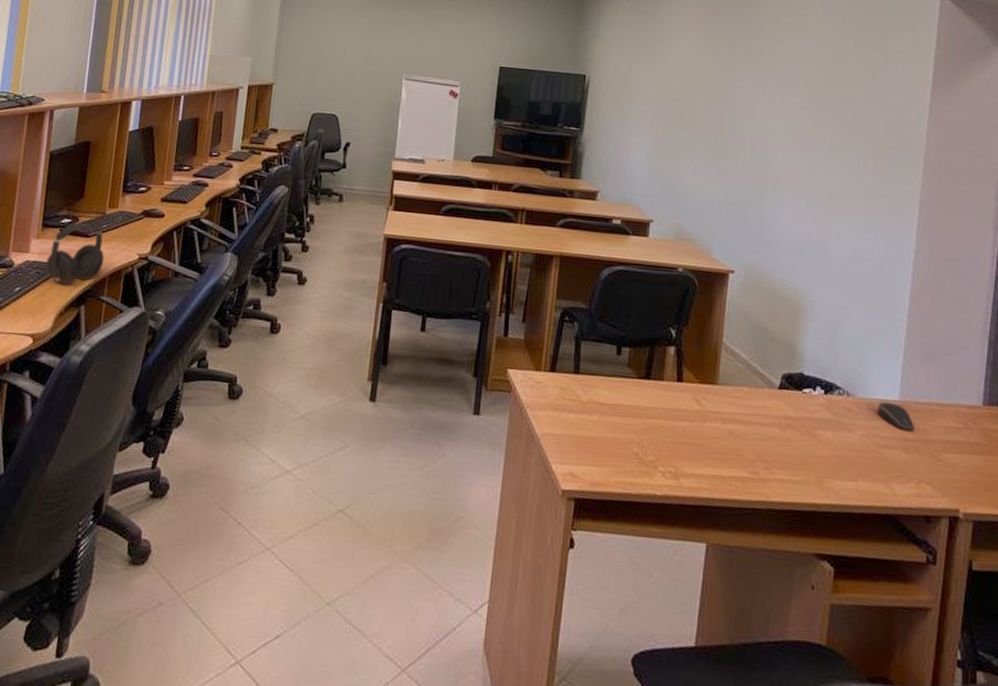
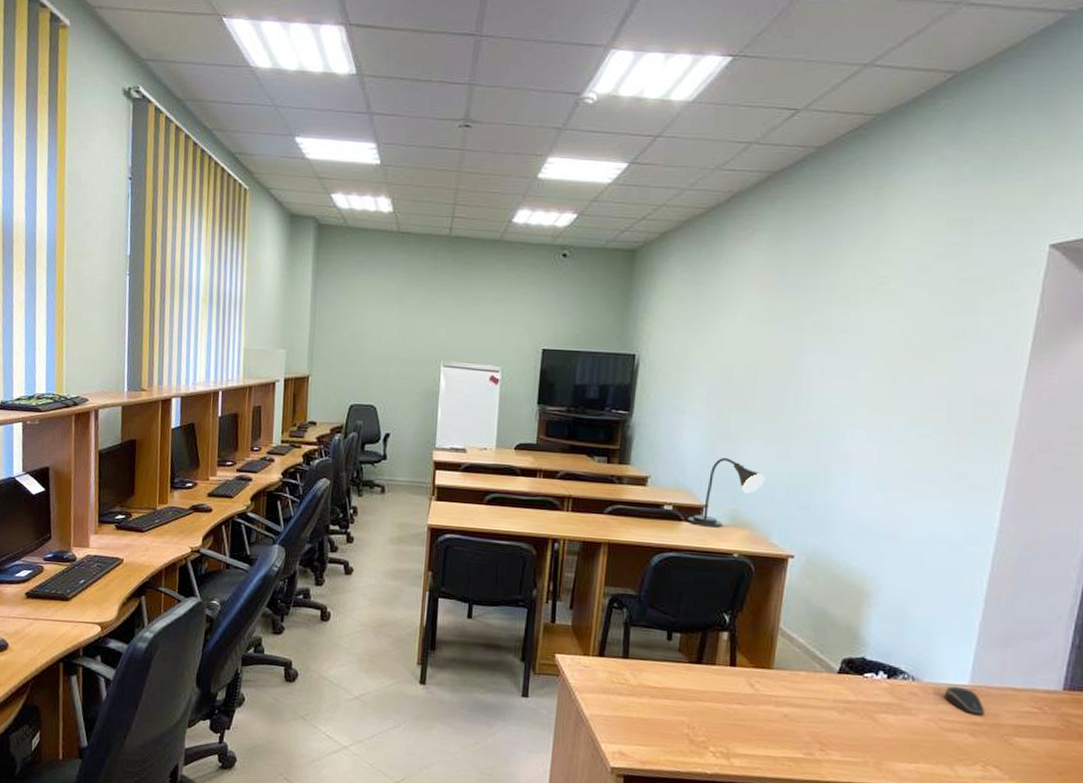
headphones: present [46,220,105,286] -> none [105,516,159,578]
desk lamp: none [635,175,706,243] -> present [688,458,766,528]

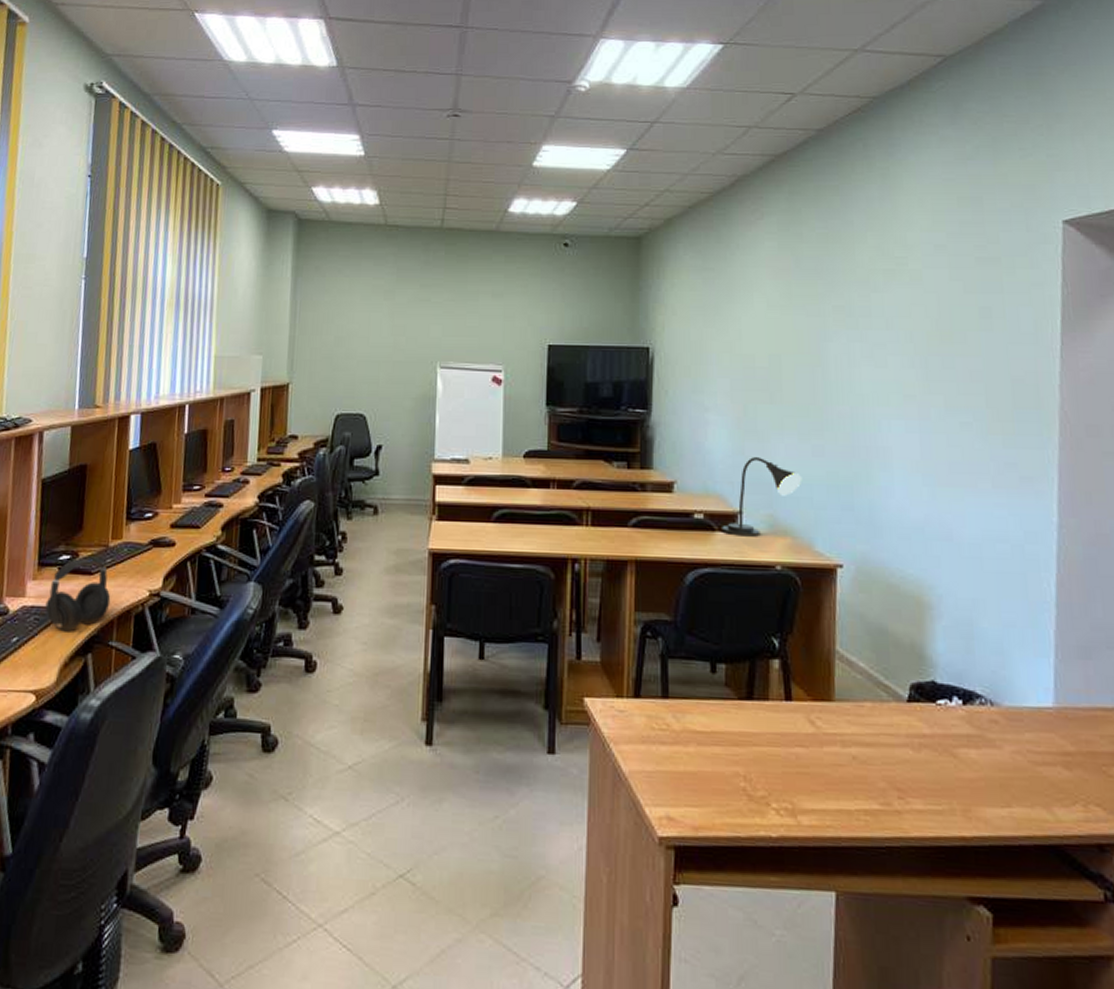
headphones: none [105,516,159,578] -> present [45,556,111,632]
computer mouse: present [945,687,985,716] -> none [1029,710,1076,744]

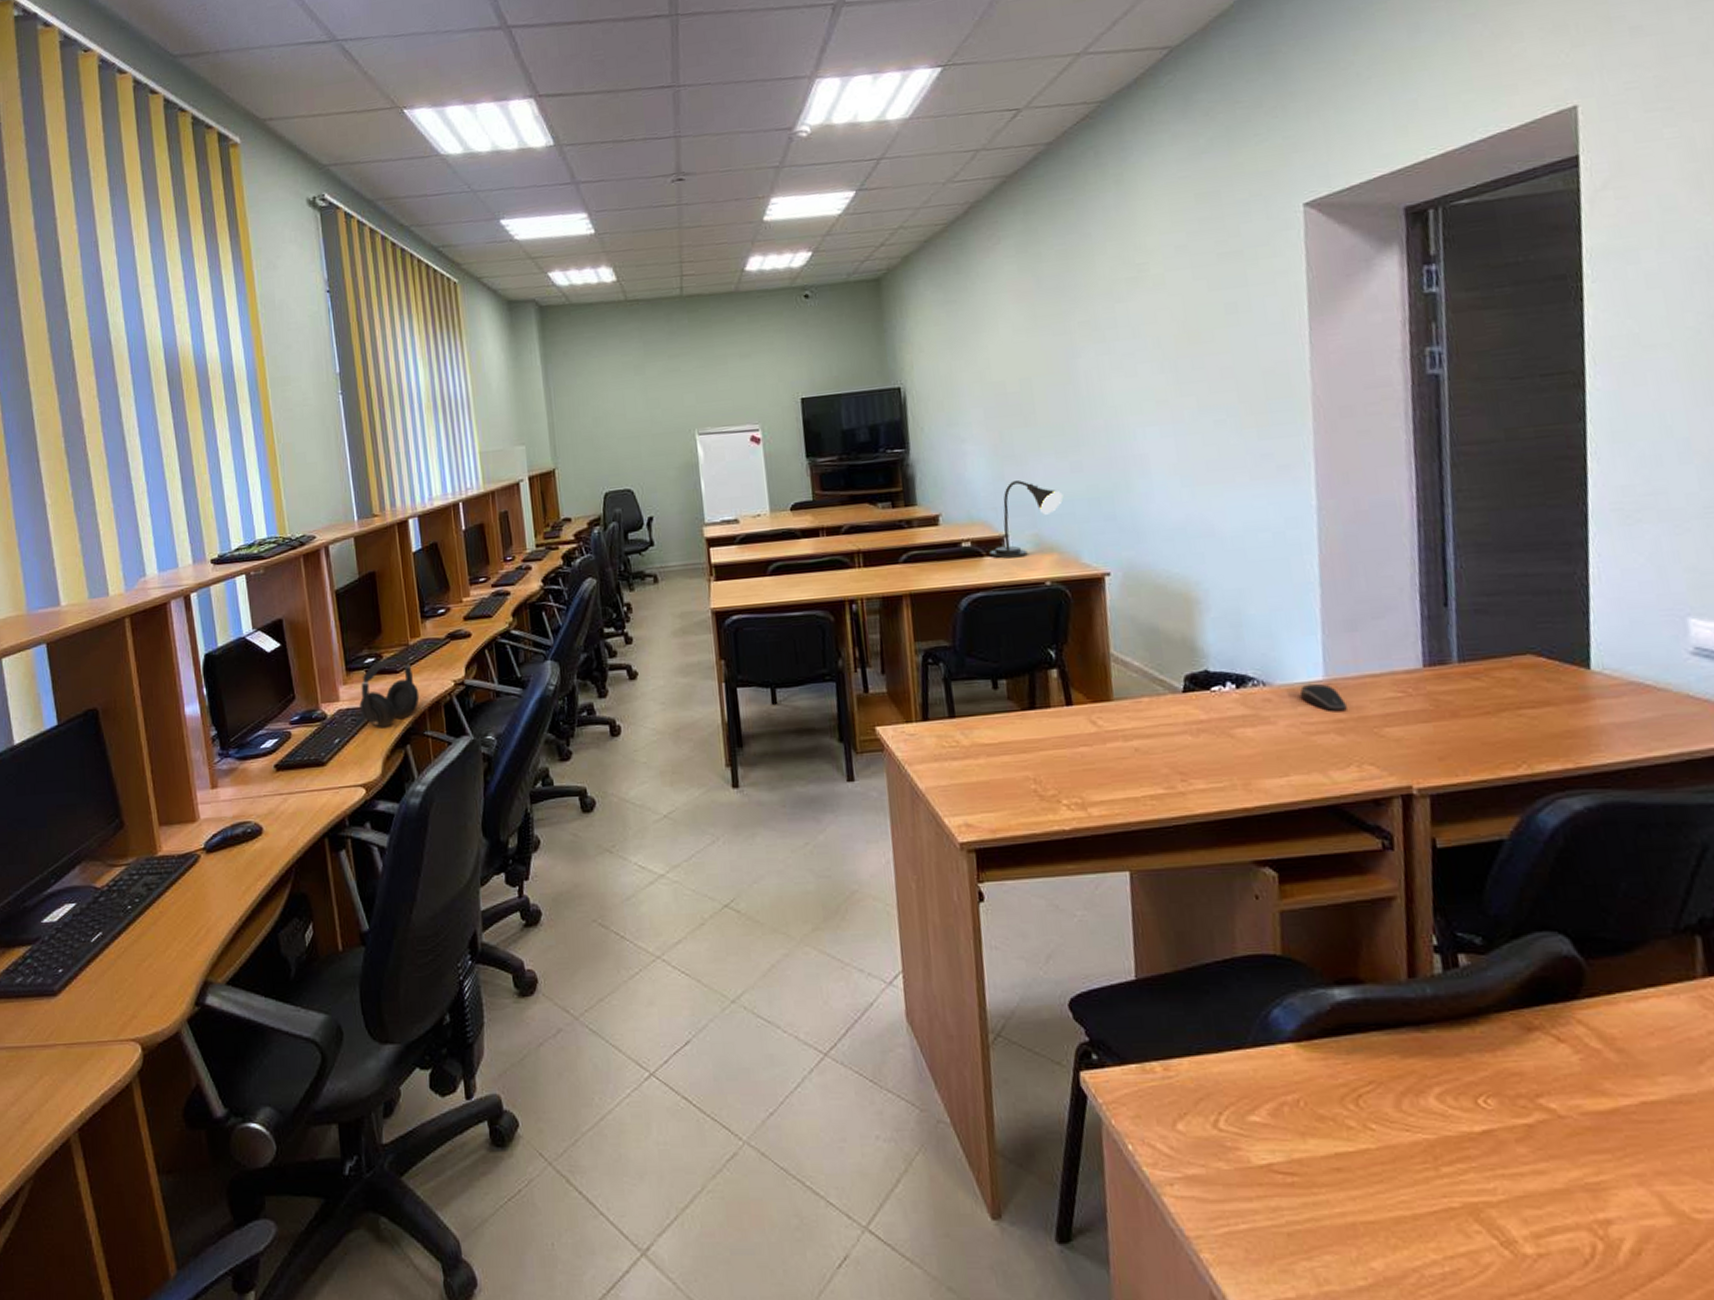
computer mouse: none [1029,710,1076,744] -> present [1300,684,1347,712]

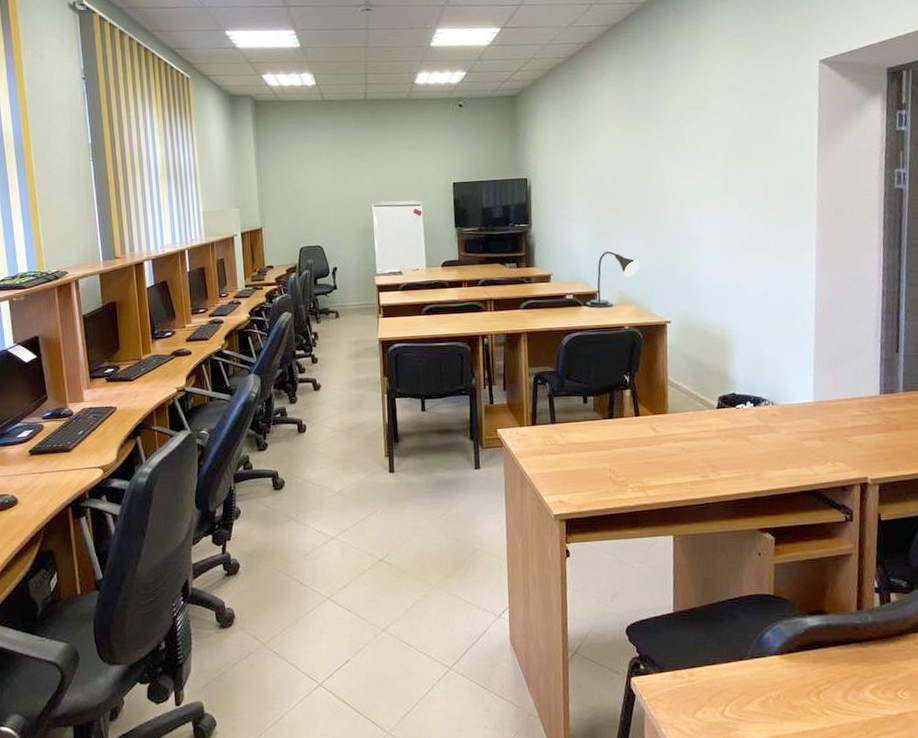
headphones: present [359,656,420,728] -> none [100,368,149,423]
computer mouse: present [1300,684,1347,712] -> none [797,405,827,425]

